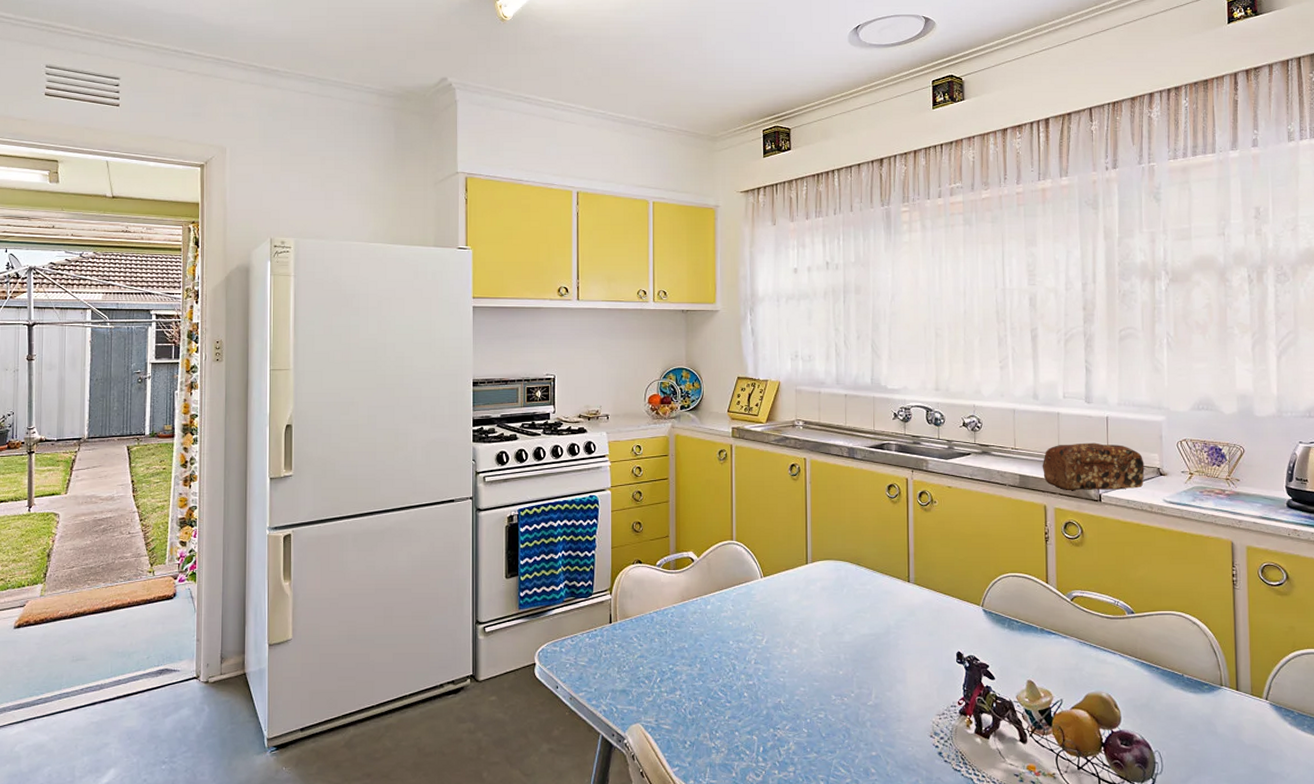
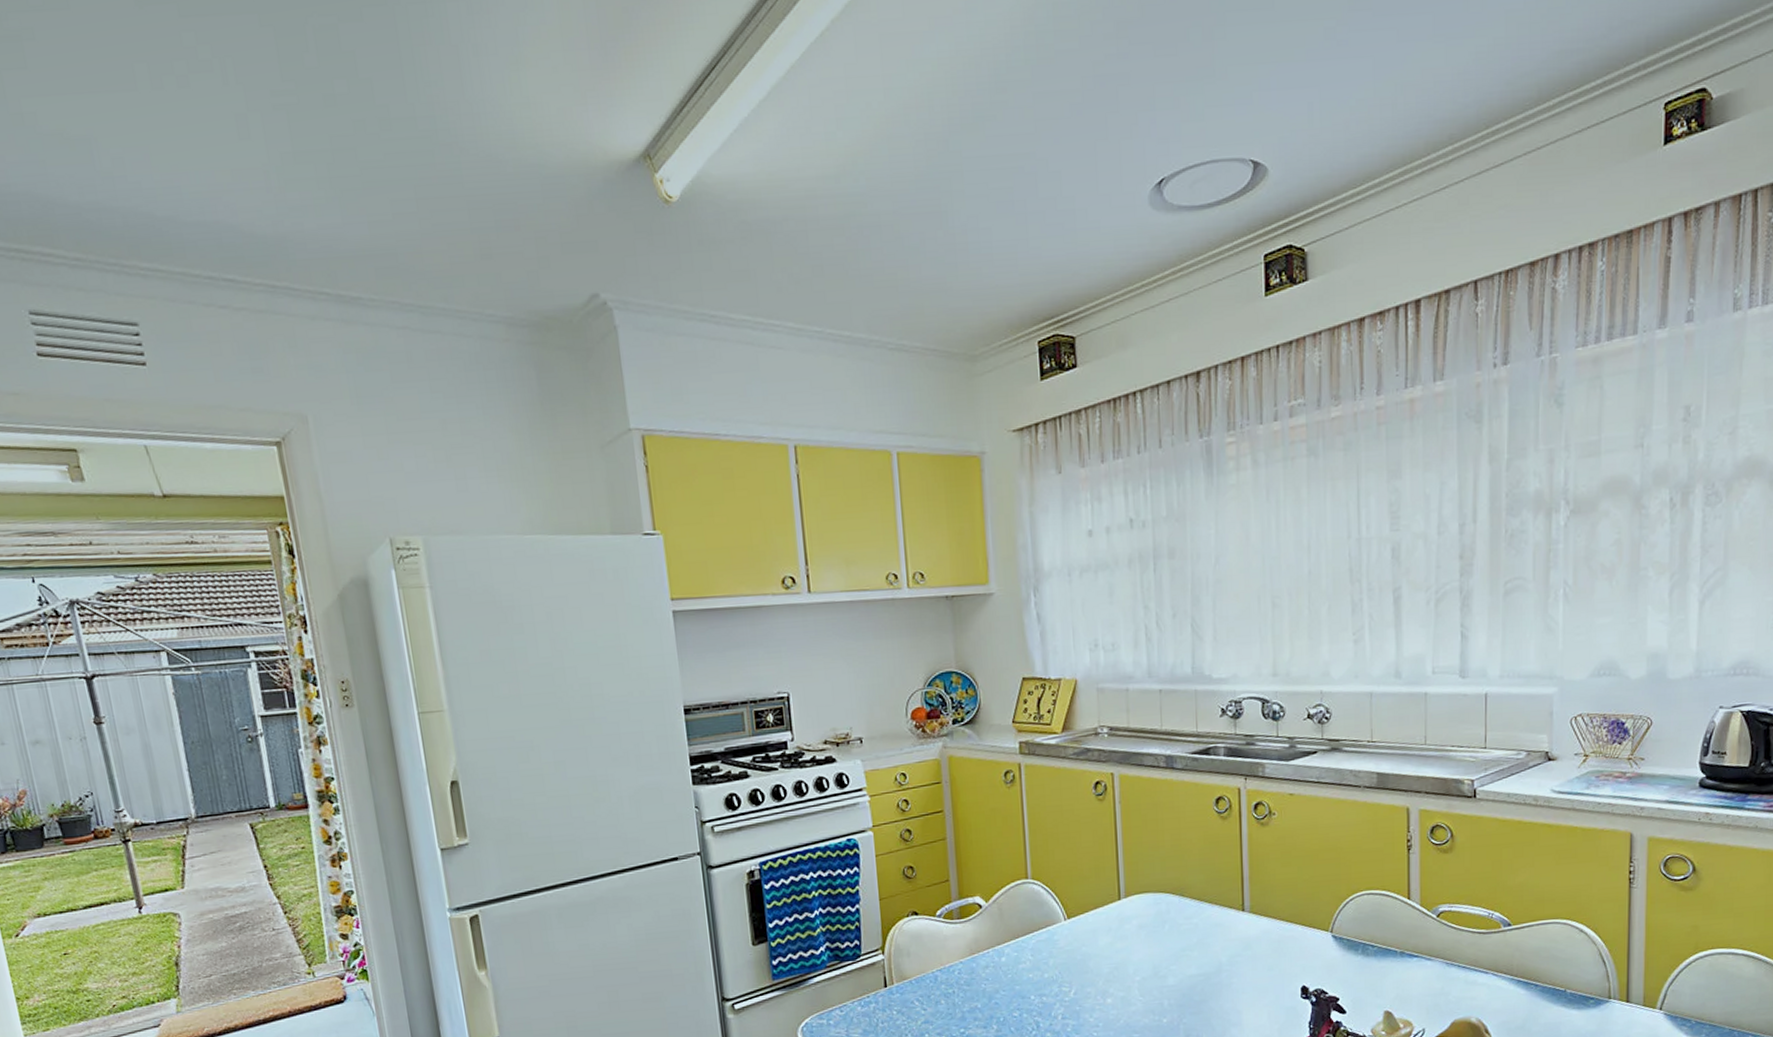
bread loaf: present [1042,442,1145,491] -> none [1404,726,1530,788]

